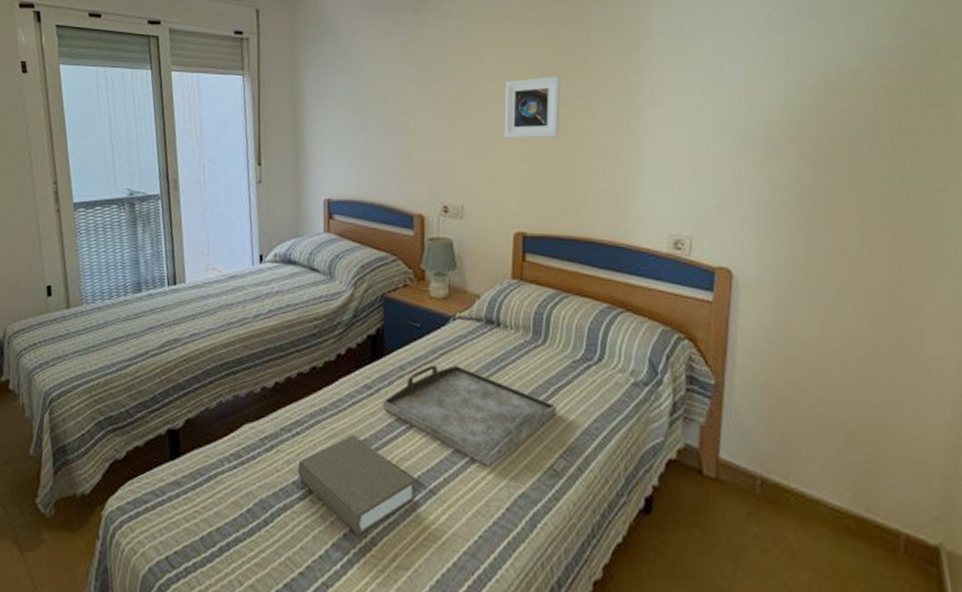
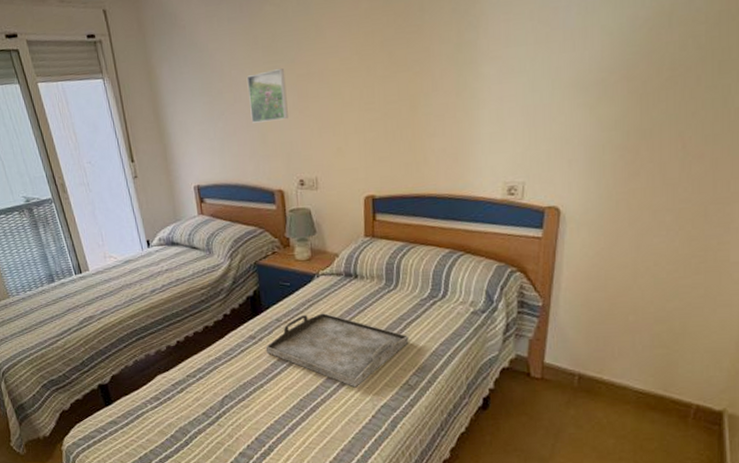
book: present [297,435,416,535] -> none [204,374,300,445]
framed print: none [397,88,439,140] -> present [246,69,288,123]
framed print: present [504,76,561,138] -> none [347,41,401,110]

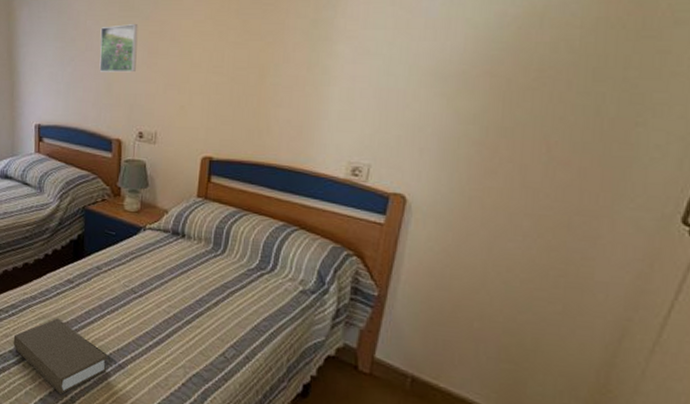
book: none [204,374,300,445] -> present [13,318,108,394]
serving tray: present [265,313,409,388] -> none [81,266,231,351]

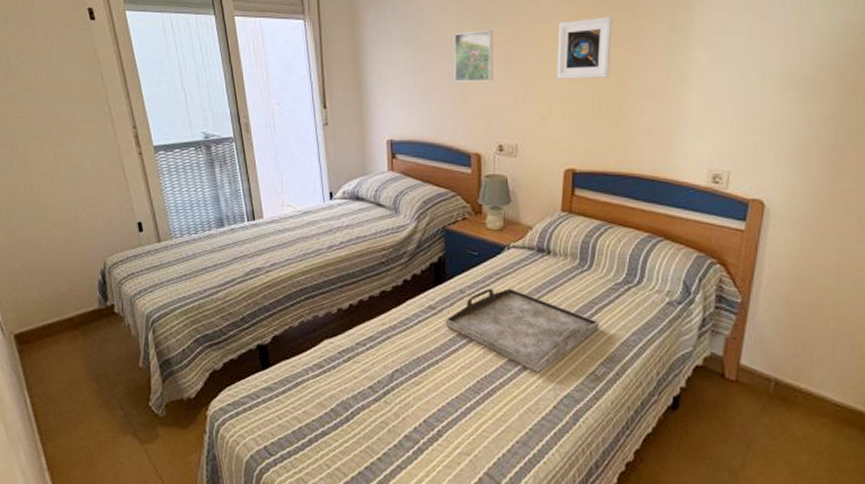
book: present [13,318,108,394] -> none [372,348,475,429]
serving tray: none [81,266,231,351] -> present [445,288,599,373]
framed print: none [197,11,255,71] -> present [556,16,613,79]

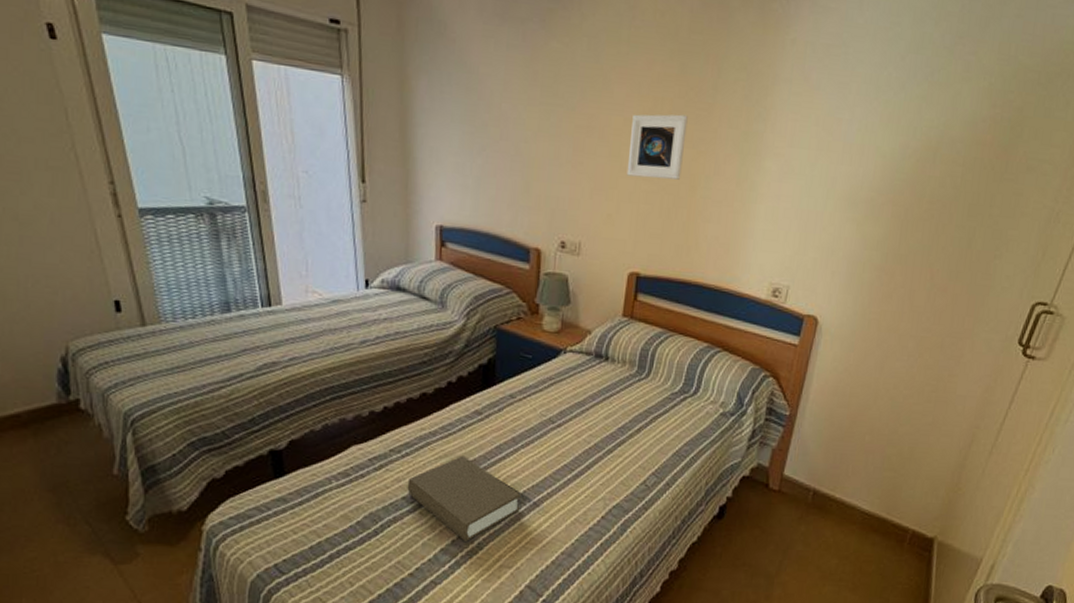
book: none [372,348,475,429] -> present [407,455,521,541]
serving tray: present [445,288,599,373] -> none [491,393,653,483]
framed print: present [454,30,494,82] -> none [516,113,563,172]

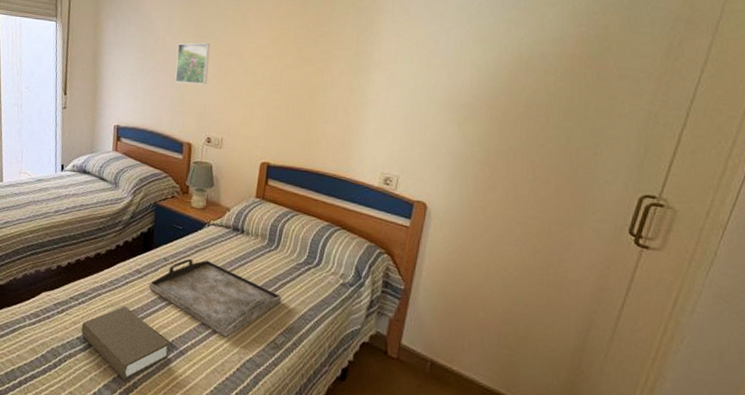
serving tray: none [491,393,653,483] -> present [148,258,282,338]
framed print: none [516,113,563,172] -> present [175,42,211,85]
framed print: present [626,114,688,180] -> none [259,40,308,90]

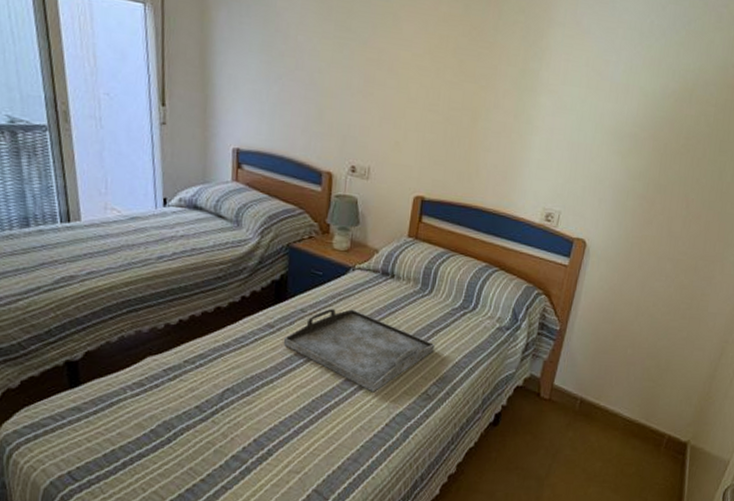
book: present [81,306,170,380] -> none [200,366,310,448]
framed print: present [175,42,211,85] -> none [310,45,355,101]

